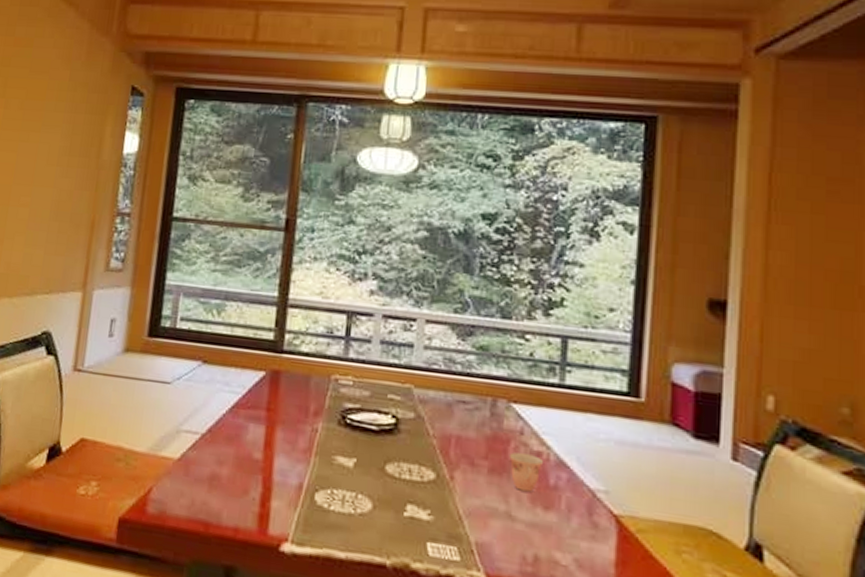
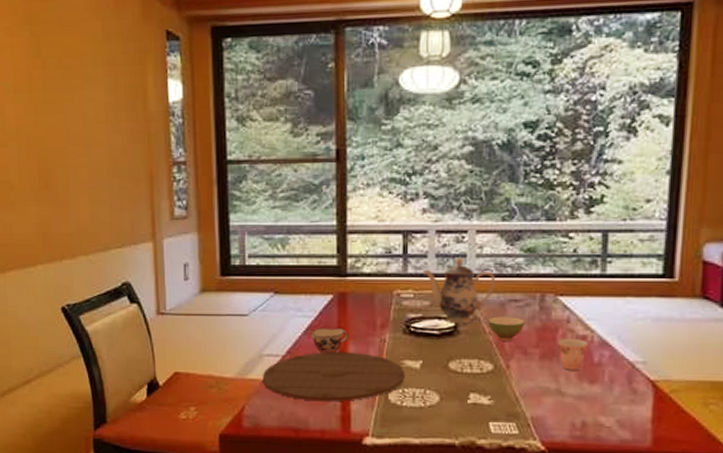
placemat: none [176,435,336,497] -> present [262,351,405,402]
teacup: none [237,407,278,439] -> present [312,328,349,354]
teapot: none [365,347,444,422] -> present [423,258,496,324]
bowl: none [432,417,474,449] -> present [488,316,525,342]

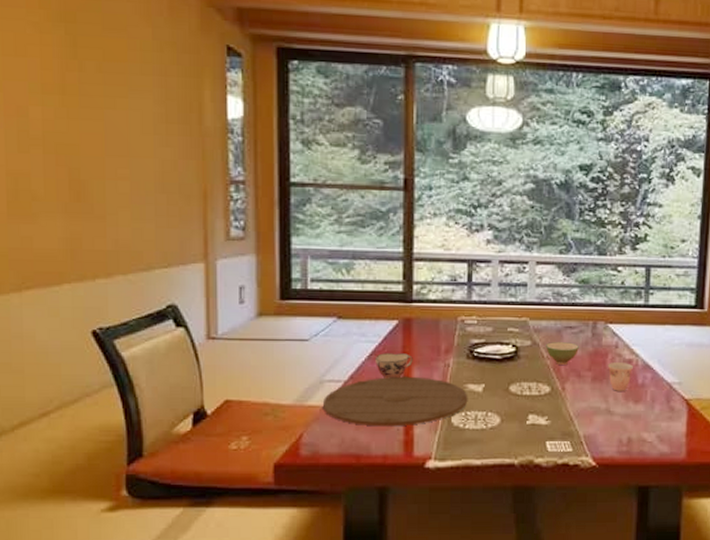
teapot: present [423,258,496,324] -> none [487,287,554,350]

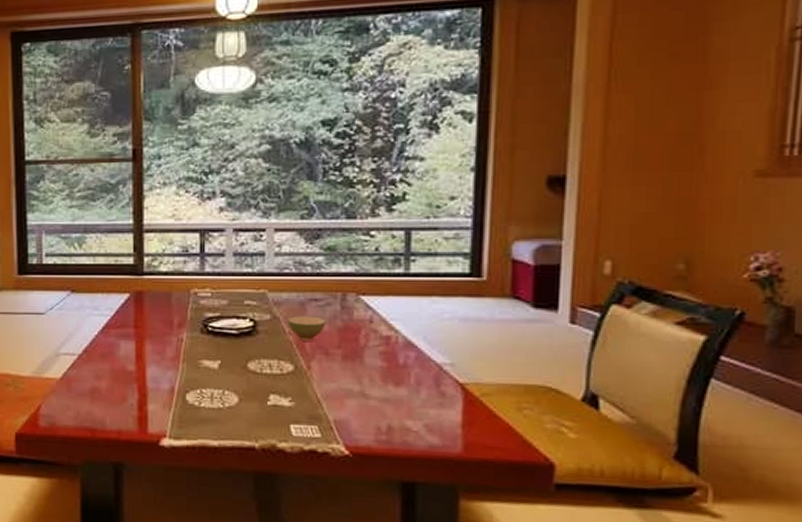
placemat: present [322,376,468,427] -> none [58,350,203,402]
teacup: present [376,353,413,379] -> none [108,327,145,353]
teacup: present [607,363,634,391] -> none [360,339,393,372]

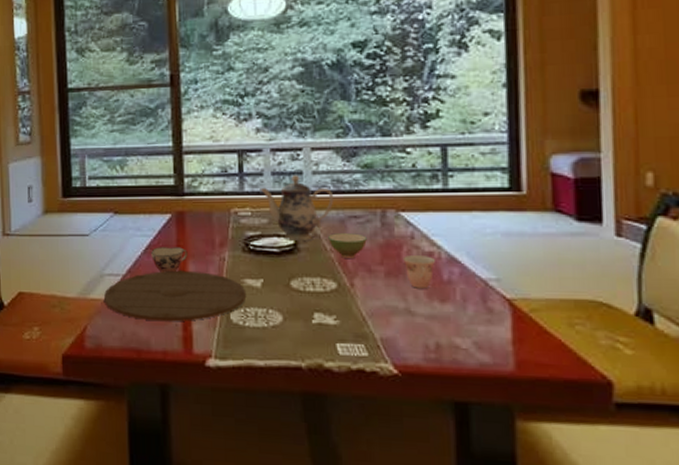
placemat: none [58,350,203,402] -> present [103,270,247,322]
teacup: none [108,327,145,353] -> present [151,247,188,273]
teapot: none [221,256,295,324] -> present [260,175,334,242]
teacup: none [360,339,393,372] -> present [402,256,436,289]

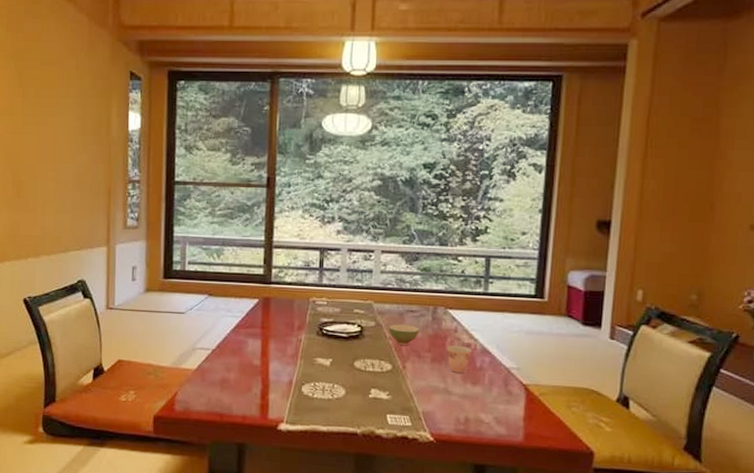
placemat: present [103,270,247,322] -> none [194,348,317,392]
teacup: present [151,247,188,273] -> none [239,327,270,350]
teapot: present [260,175,334,242] -> none [336,273,397,329]

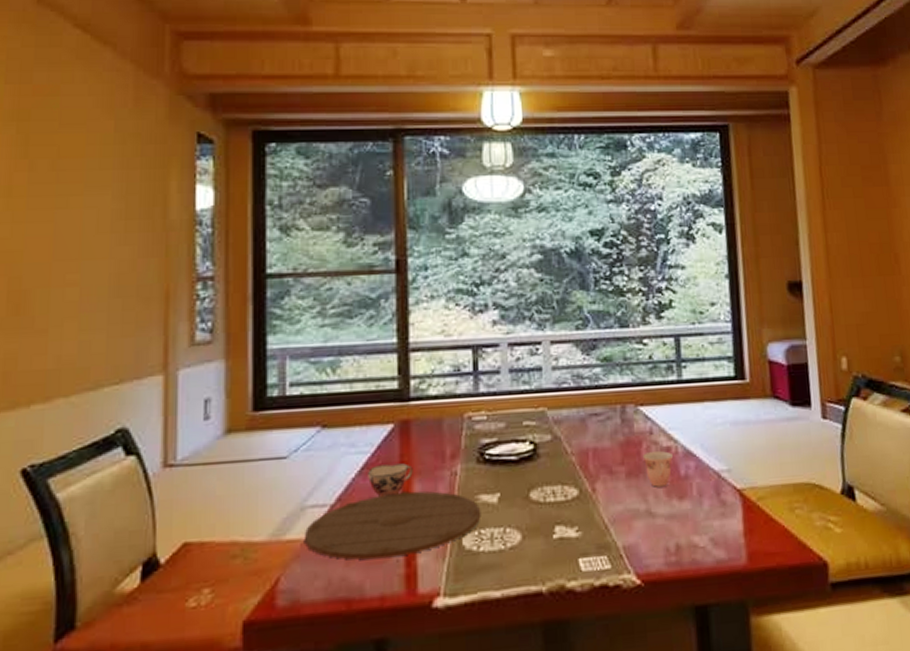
placemat: none [194,348,317,392] -> present [304,491,481,560]
teacup: none [239,327,270,350] -> present [368,463,413,497]
bowl: present [388,324,420,346] -> none [569,432,608,462]

